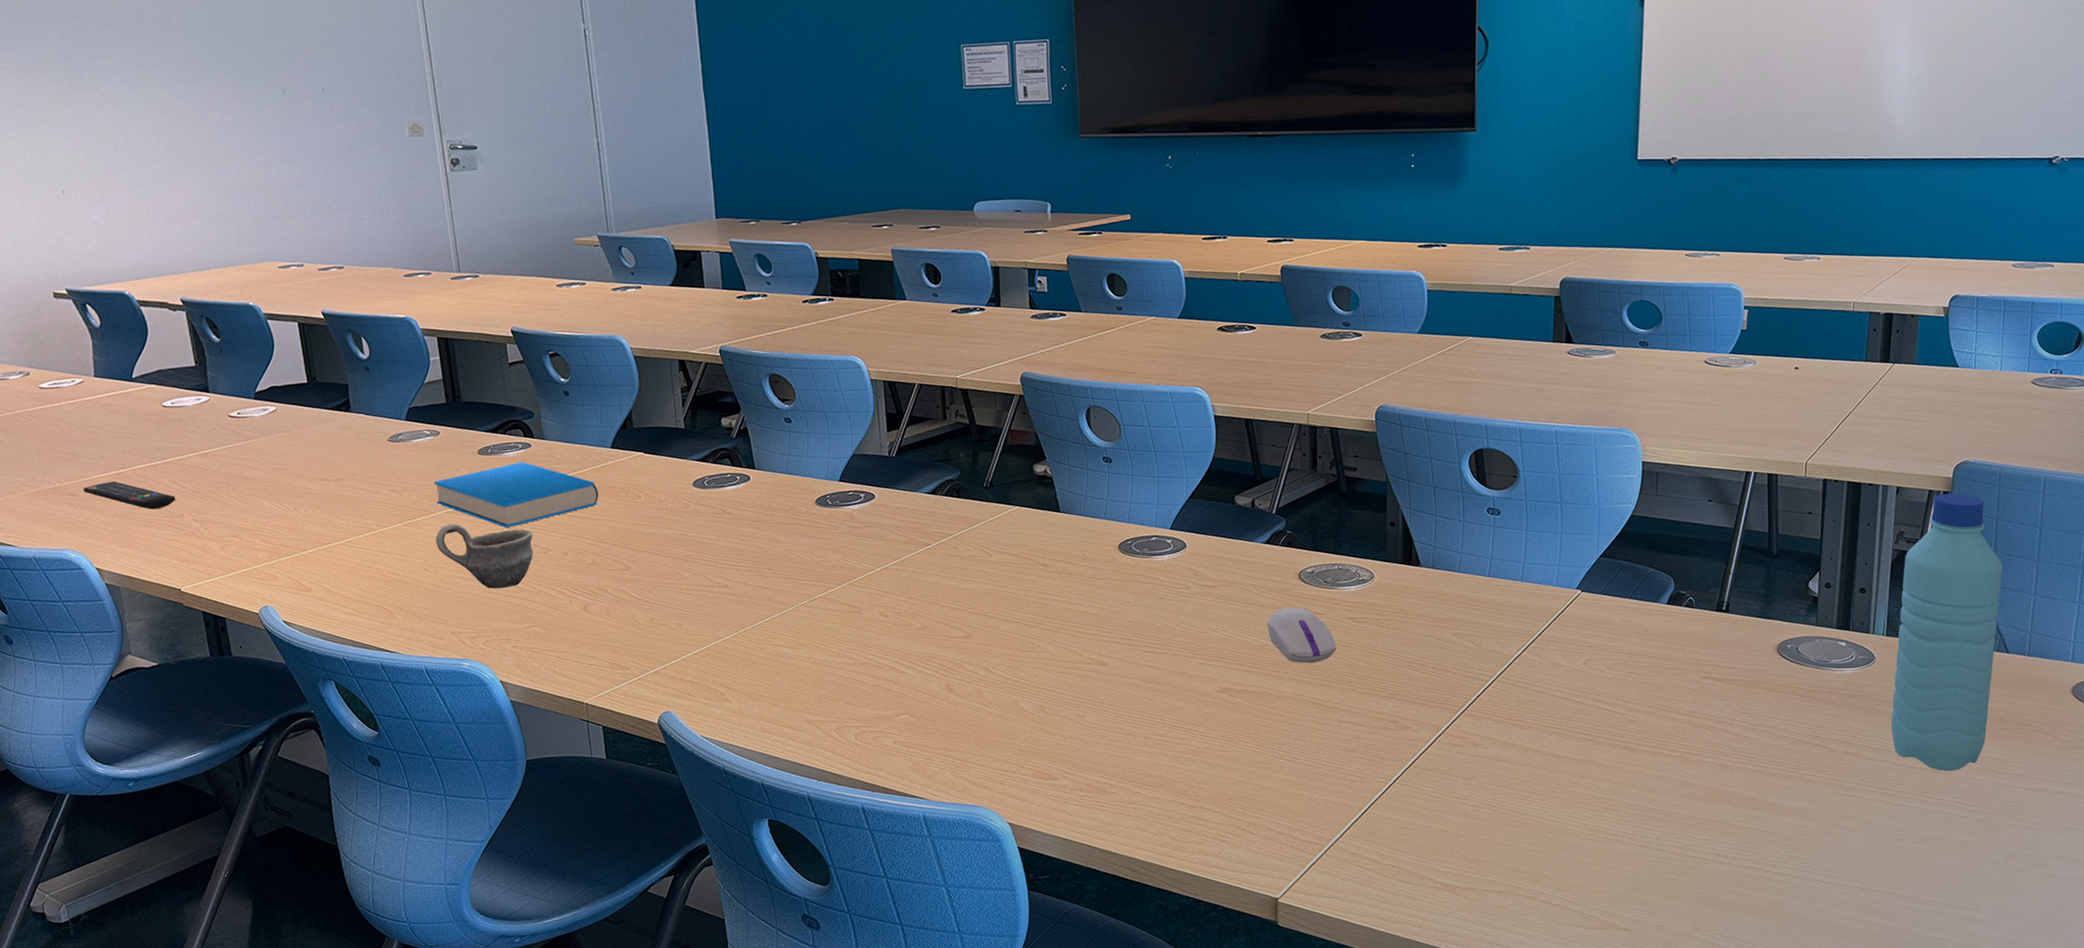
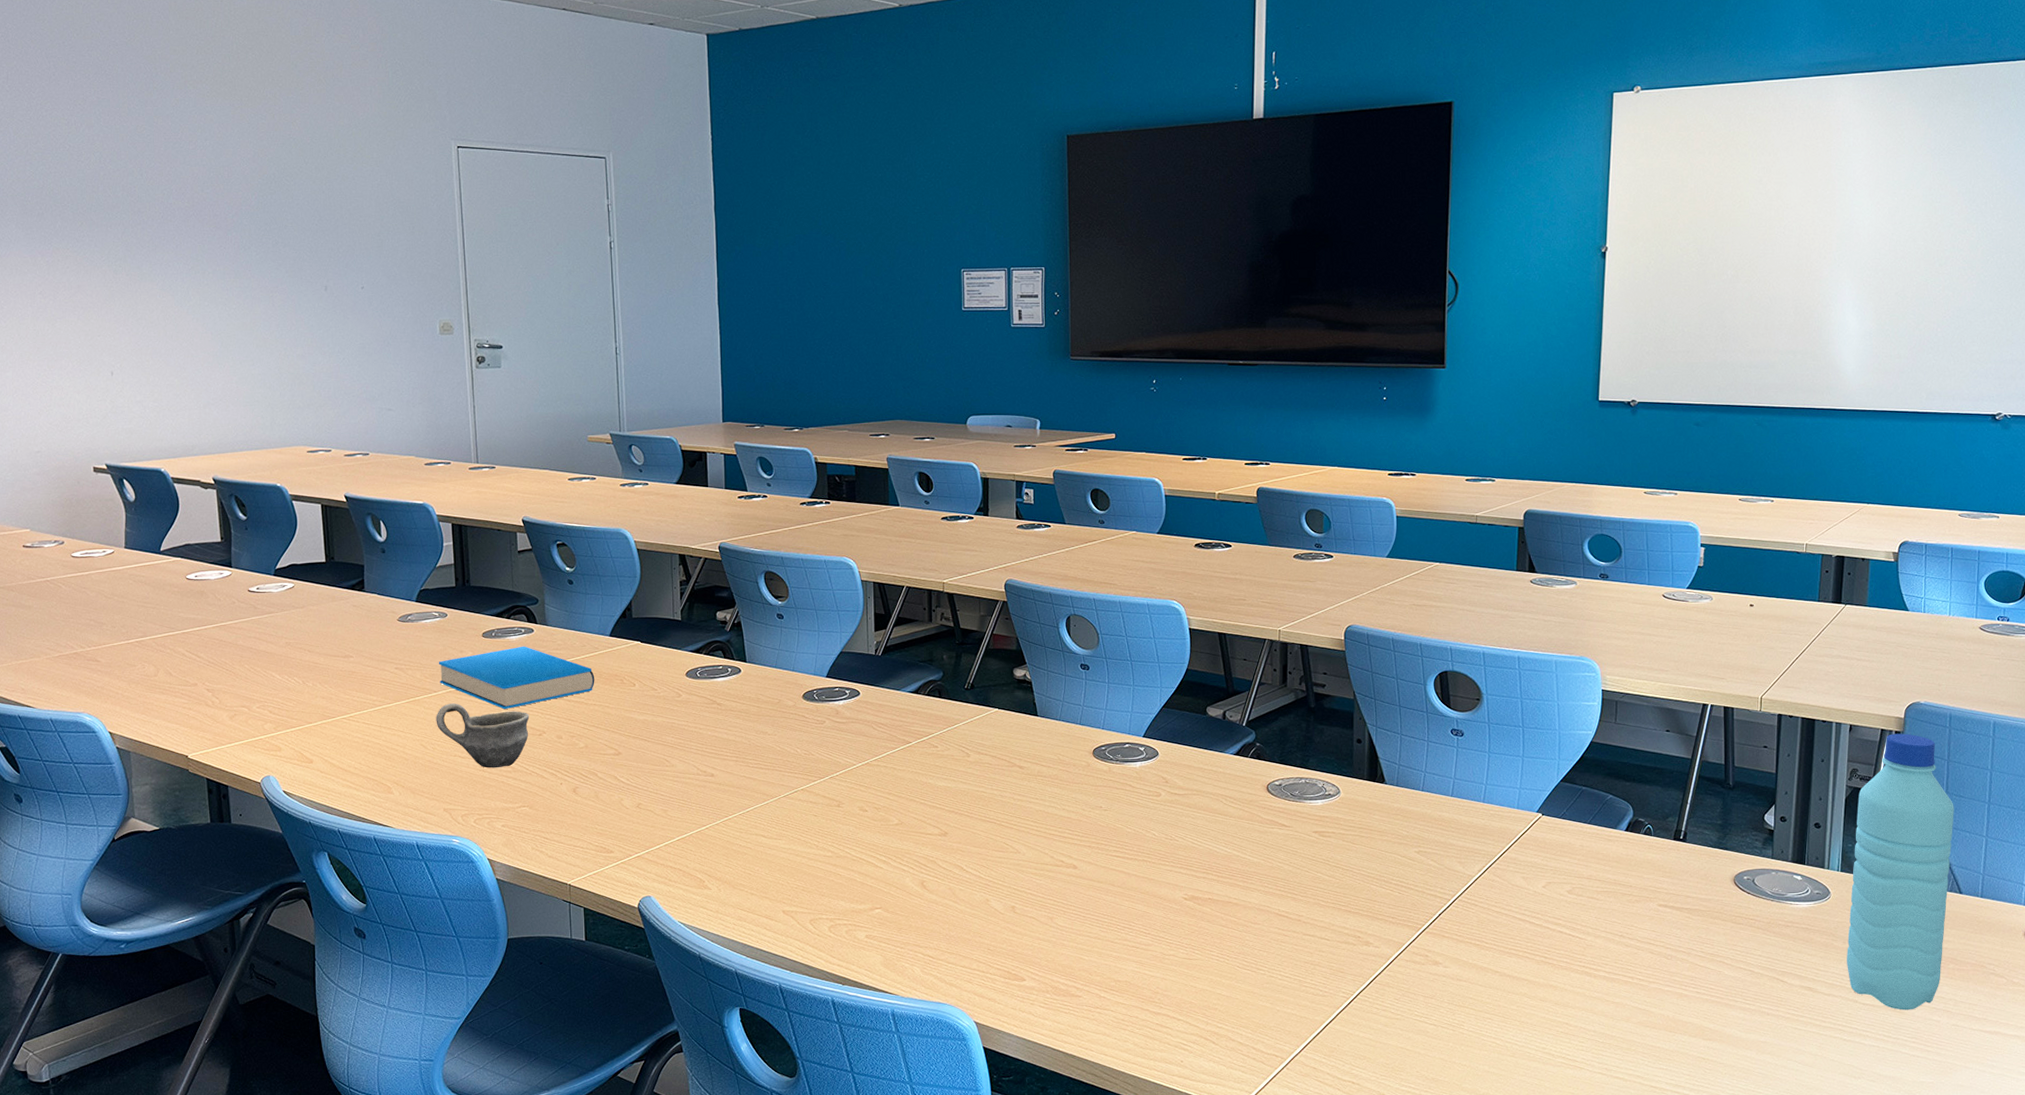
remote control: present [83,481,176,510] -> none [104,649,191,678]
computer mouse: present [1267,607,1336,663] -> none [1235,819,1302,875]

